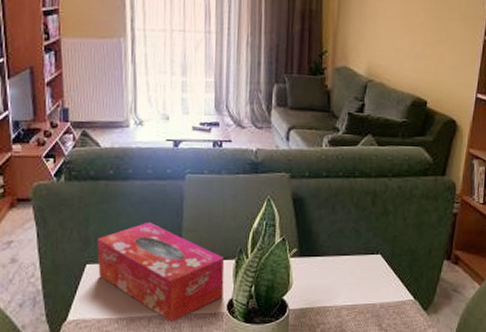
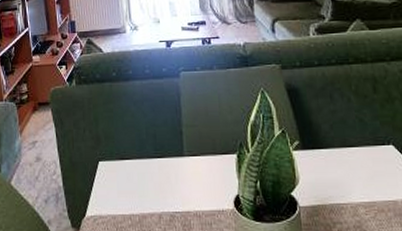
tissue box: present [97,221,225,323] -> none [107,119,229,220]

